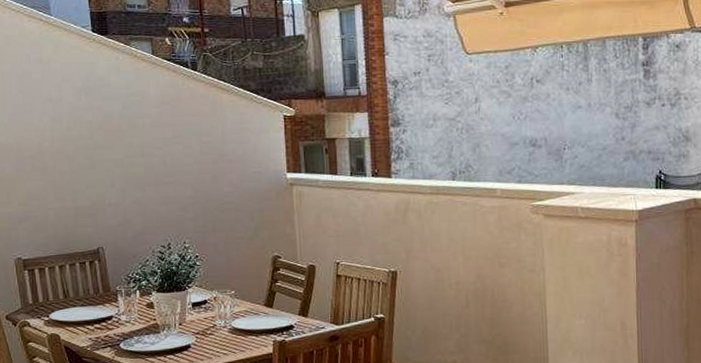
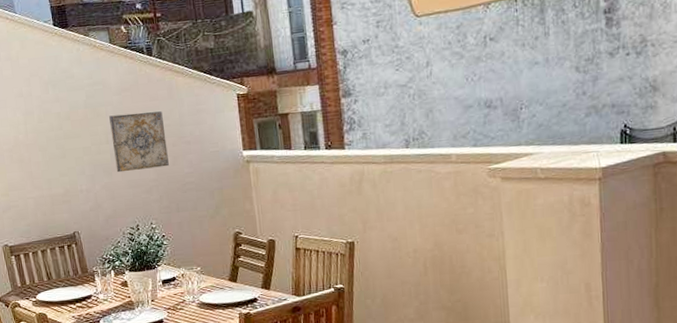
wall art: none [146,127,207,188] -> present [109,111,169,173]

